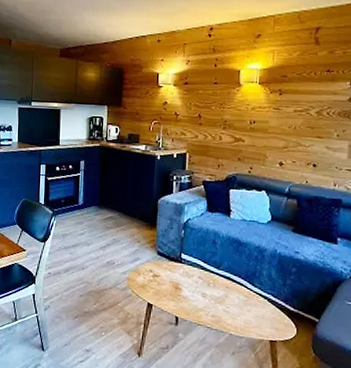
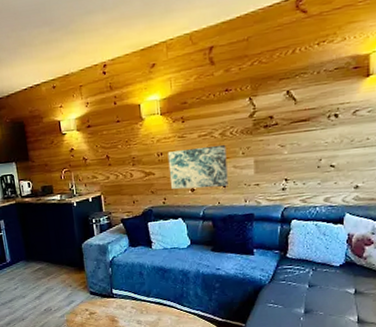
wall art: none [258,121,321,166] -> present [167,144,228,190]

